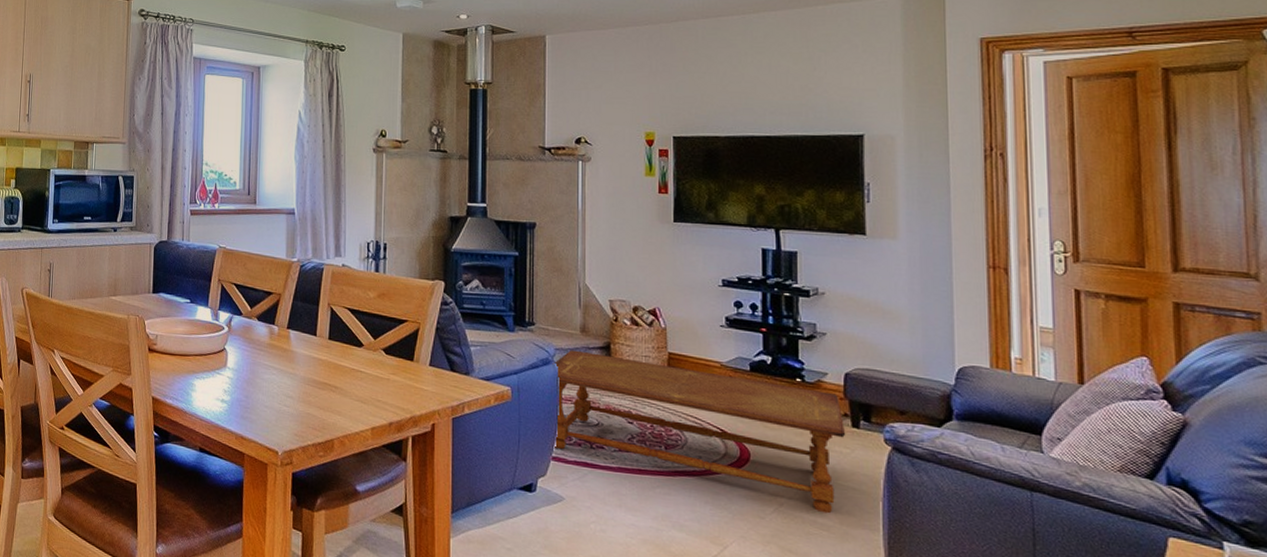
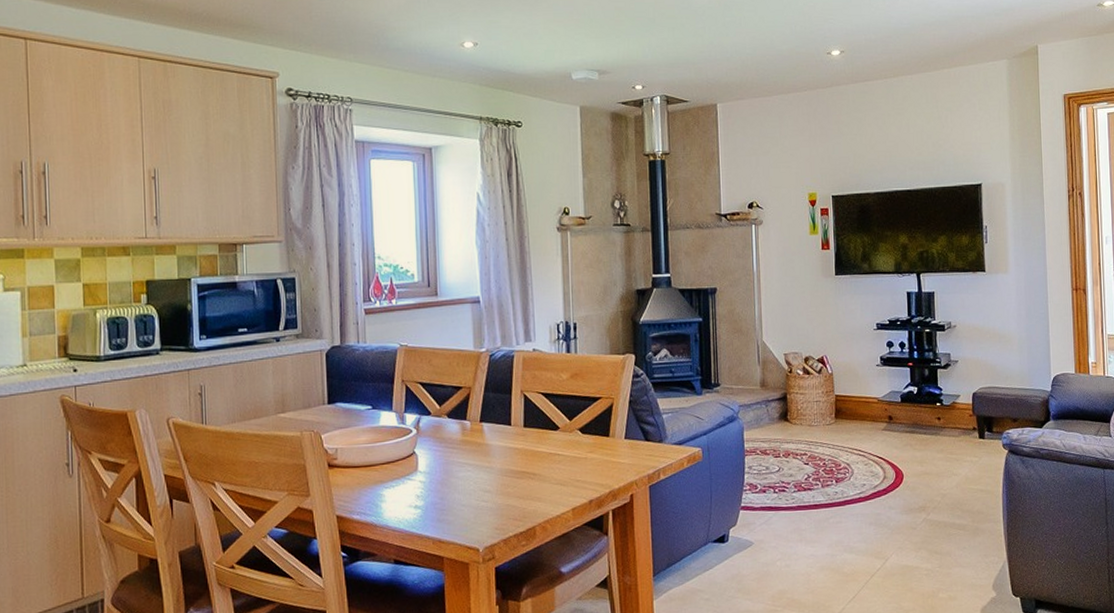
coffee table: present [552,350,846,514] -> none [737,404,975,515]

